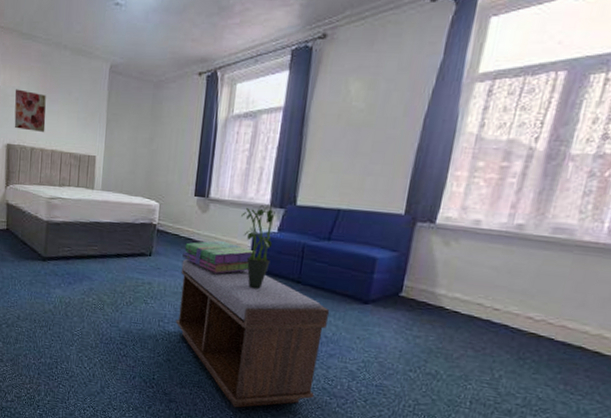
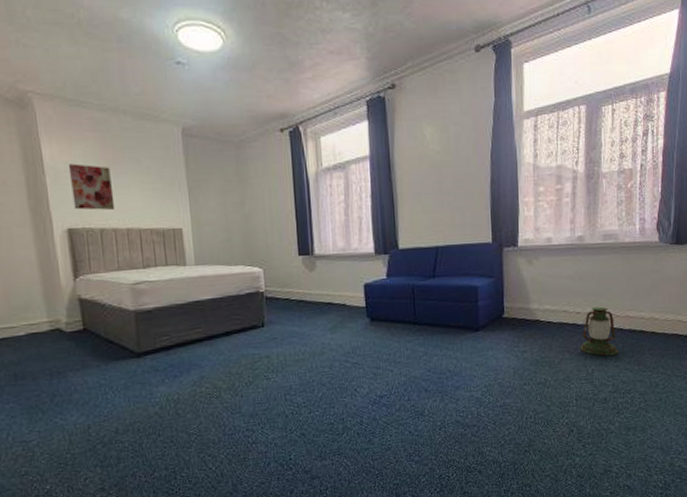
bench: present [175,259,329,408] -> none [298,320,450,466]
stack of books: present [182,240,257,274] -> none [297,296,371,332]
potted plant: present [241,204,275,289] -> none [349,252,385,339]
lantern: none [488,306,545,366] -> present [579,306,619,356]

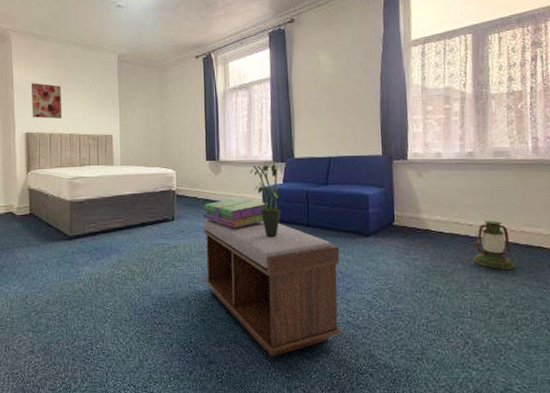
stack of books: none [297,296,371,332] -> present [203,197,268,228]
bench: none [298,320,450,466] -> present [203,219,341,357]
potted plant: none [349,252,385,339] -> present [250,160,281,238]

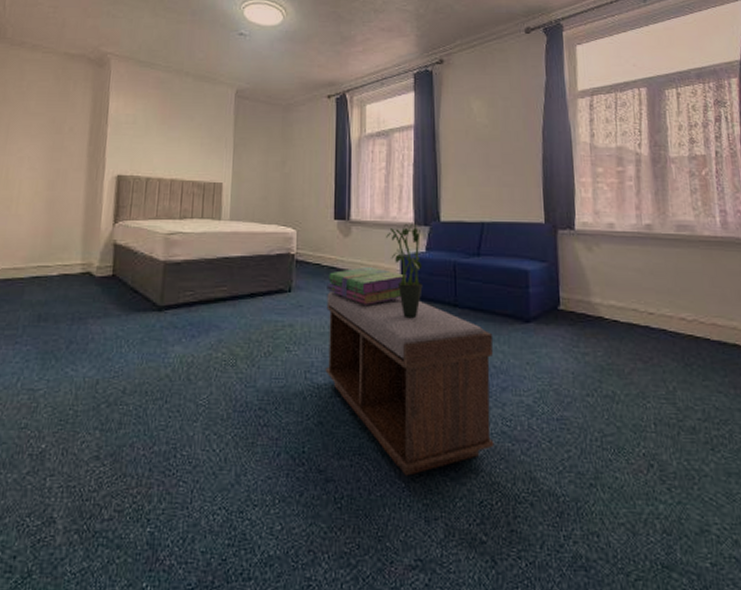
wall art: present [31,83,62,119] -> none [127,116,165,160]
lantern: present [472,220,515,269] -> none [655,308,707,371]

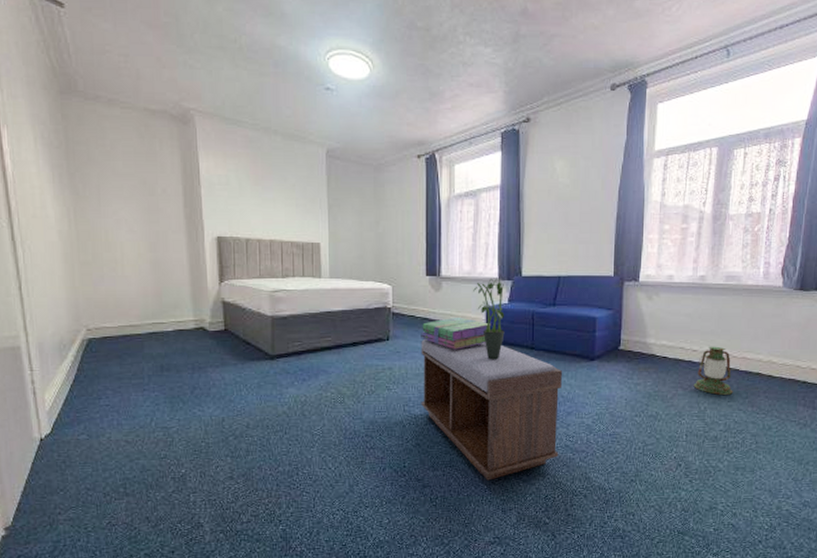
lantern: none [655,308,707,371] -> present [693,346,733,395]

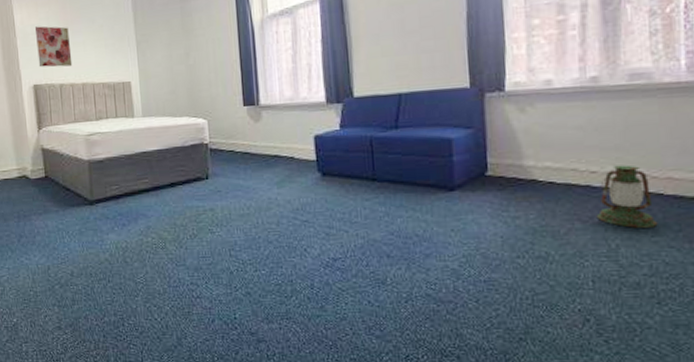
wall art: none [221,177,261,221] -> present [34,26,73,68]
stack of books: present [421,317,492,350] -> none [242,148,322,186]
bench: present [421,339,562,481] -> none [243,175,419,336]
potted plant: present [473,278,505,360] -> none [297,101,339,196]

